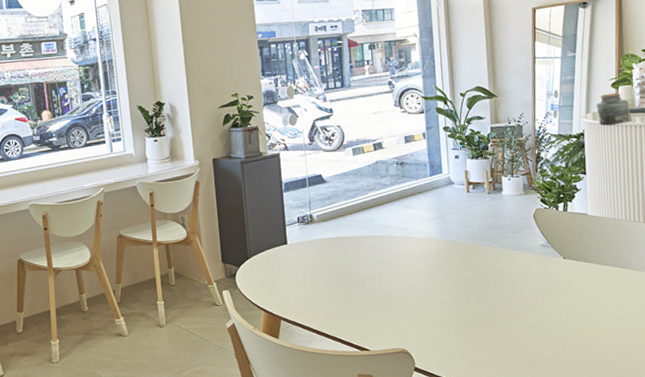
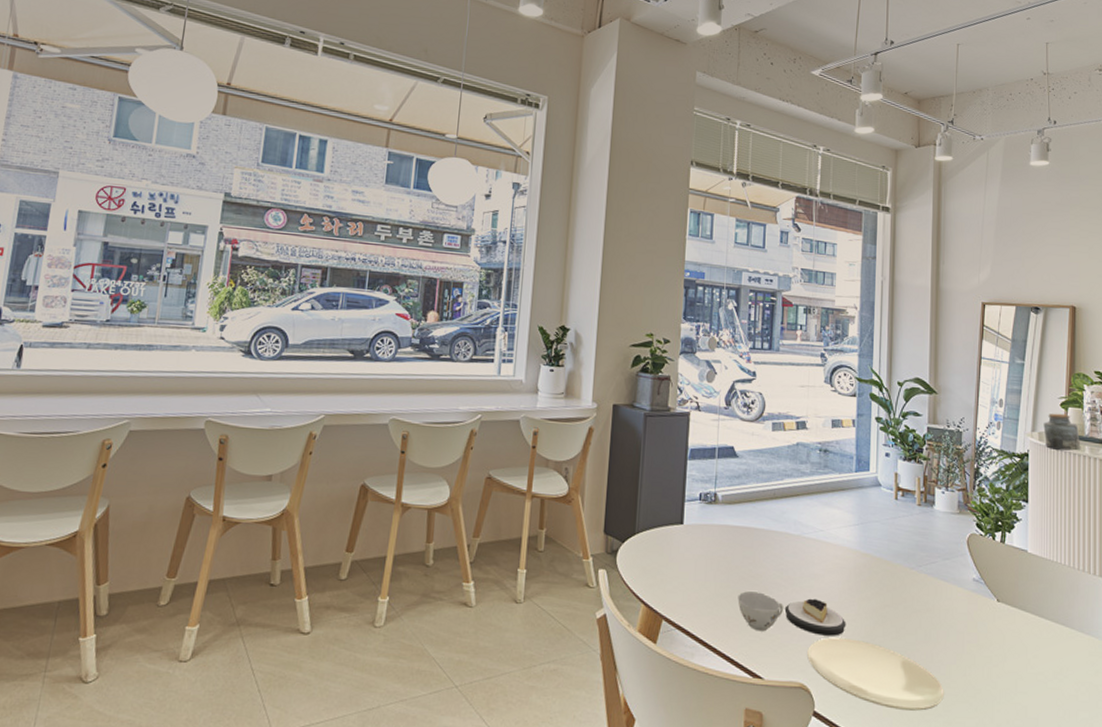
teacup: none [341,285,380,316] -> present [737,591,783,632]
cake slice: none [381,283,435,311] -> present [784,598,846,636]
plate: none [404,308,523,356] -> present [807,637,944,711]

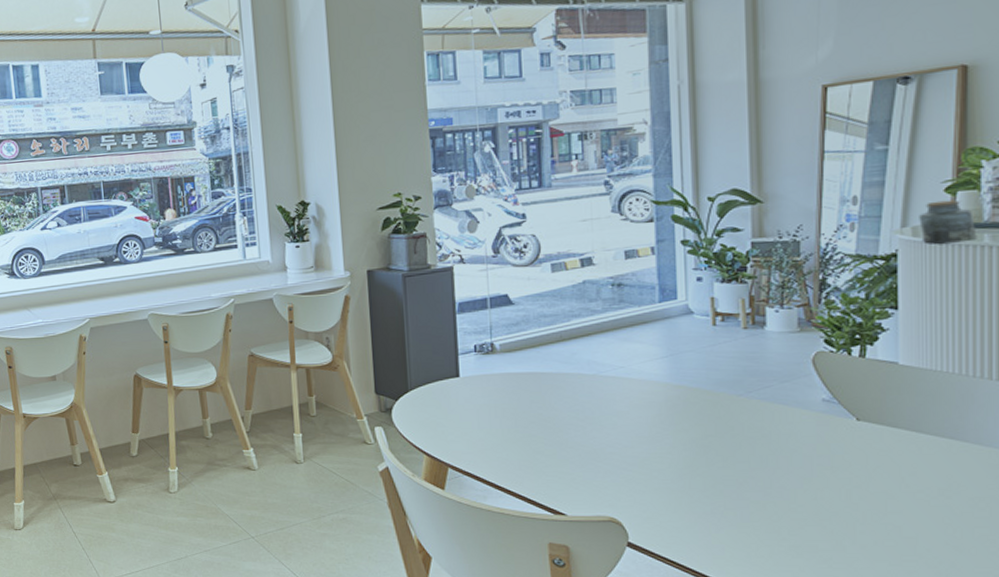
teacup: present [737,591,783,632] -> none [529,434,583,471]
cake slice: present [784,598,846,636] -> none [584,435,660,470]
plate: present [807,637,944,711] -> none [615,471,789,536]

